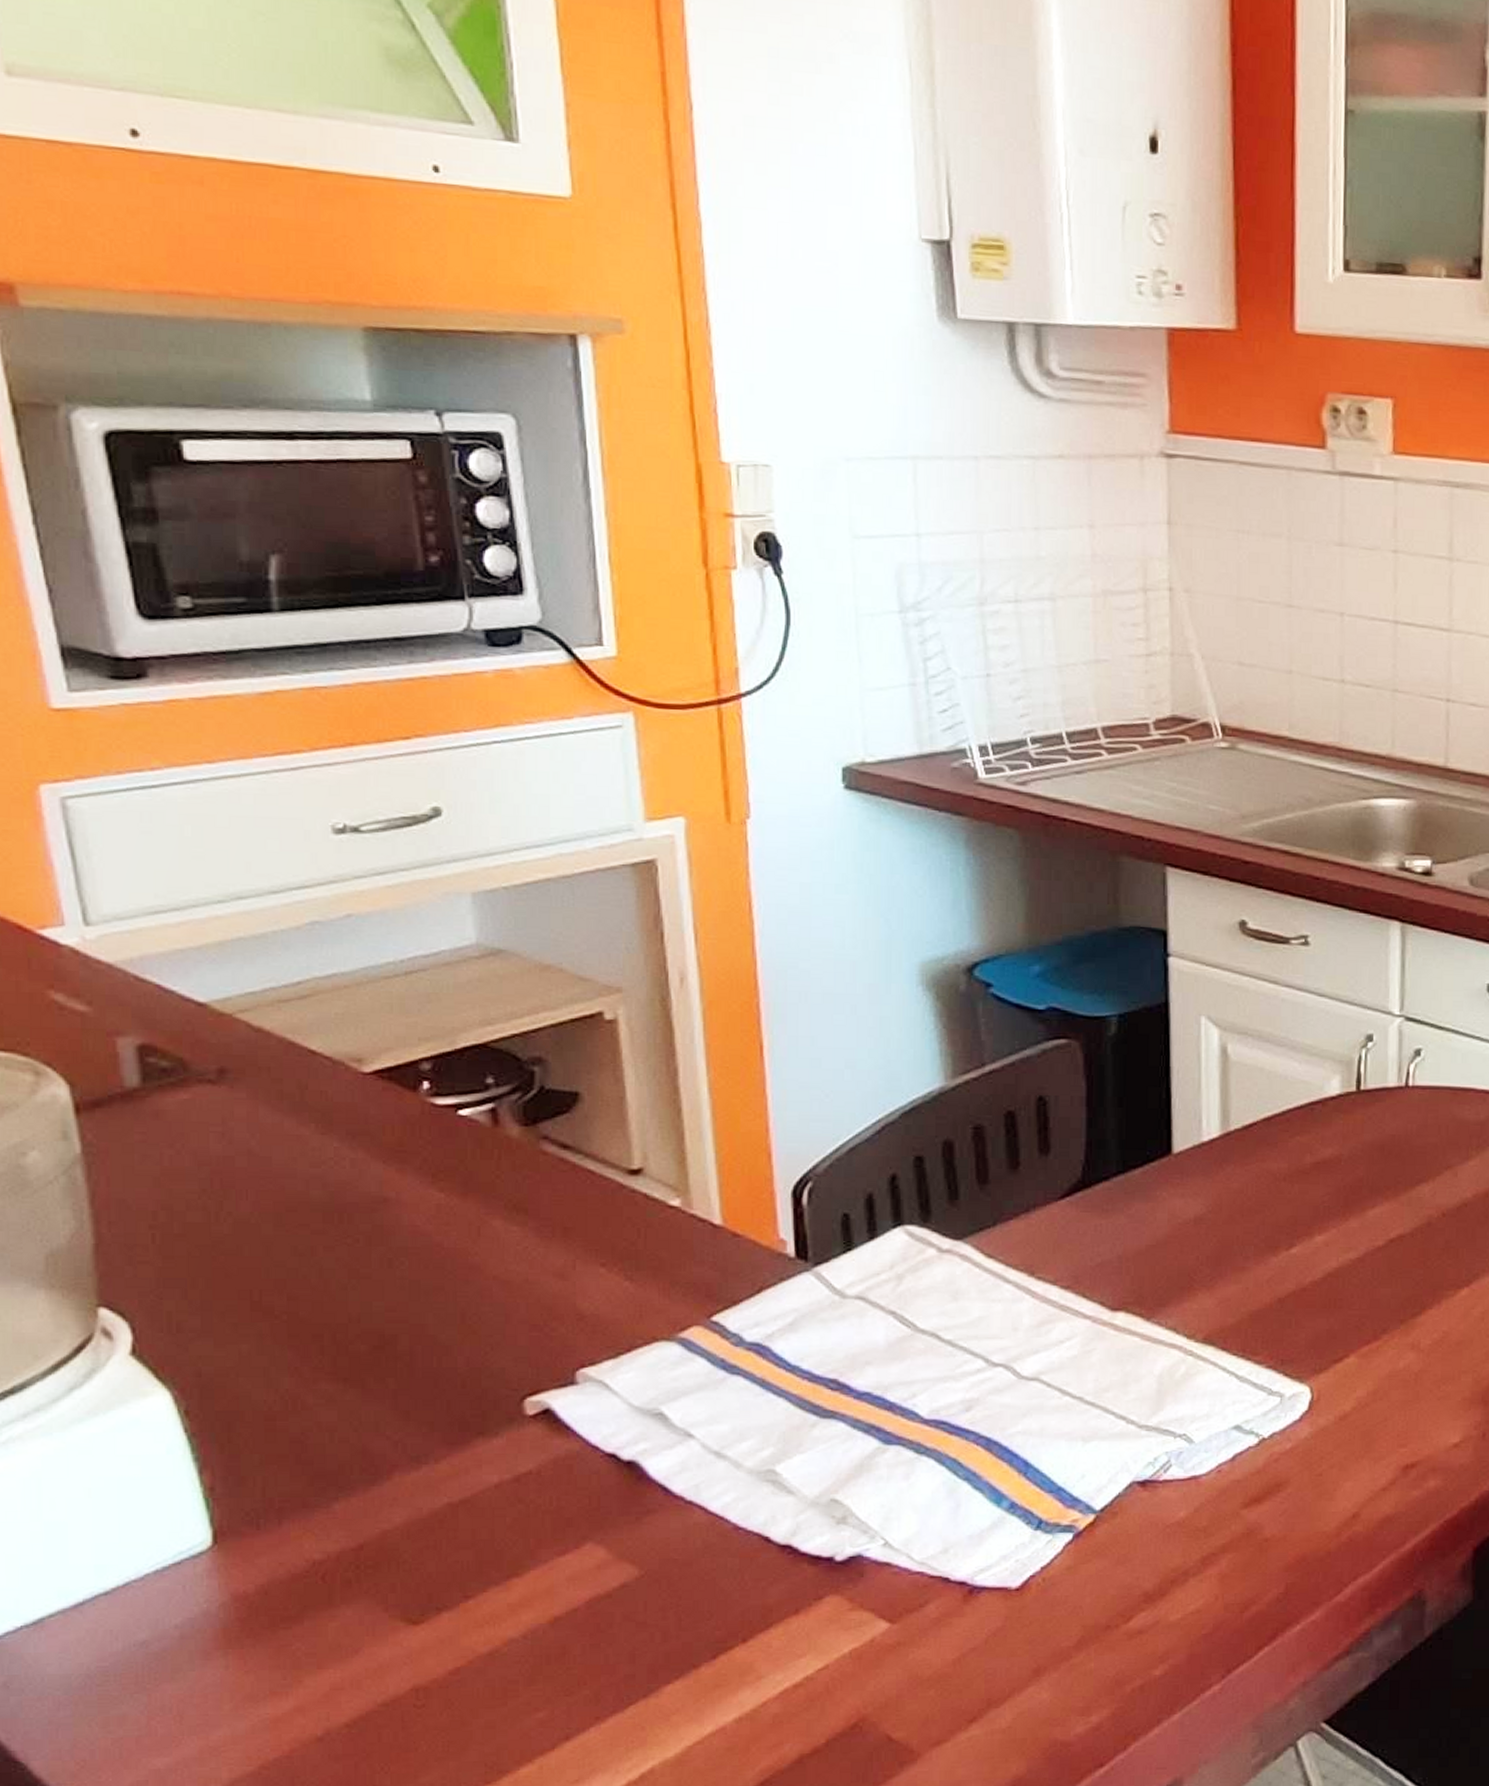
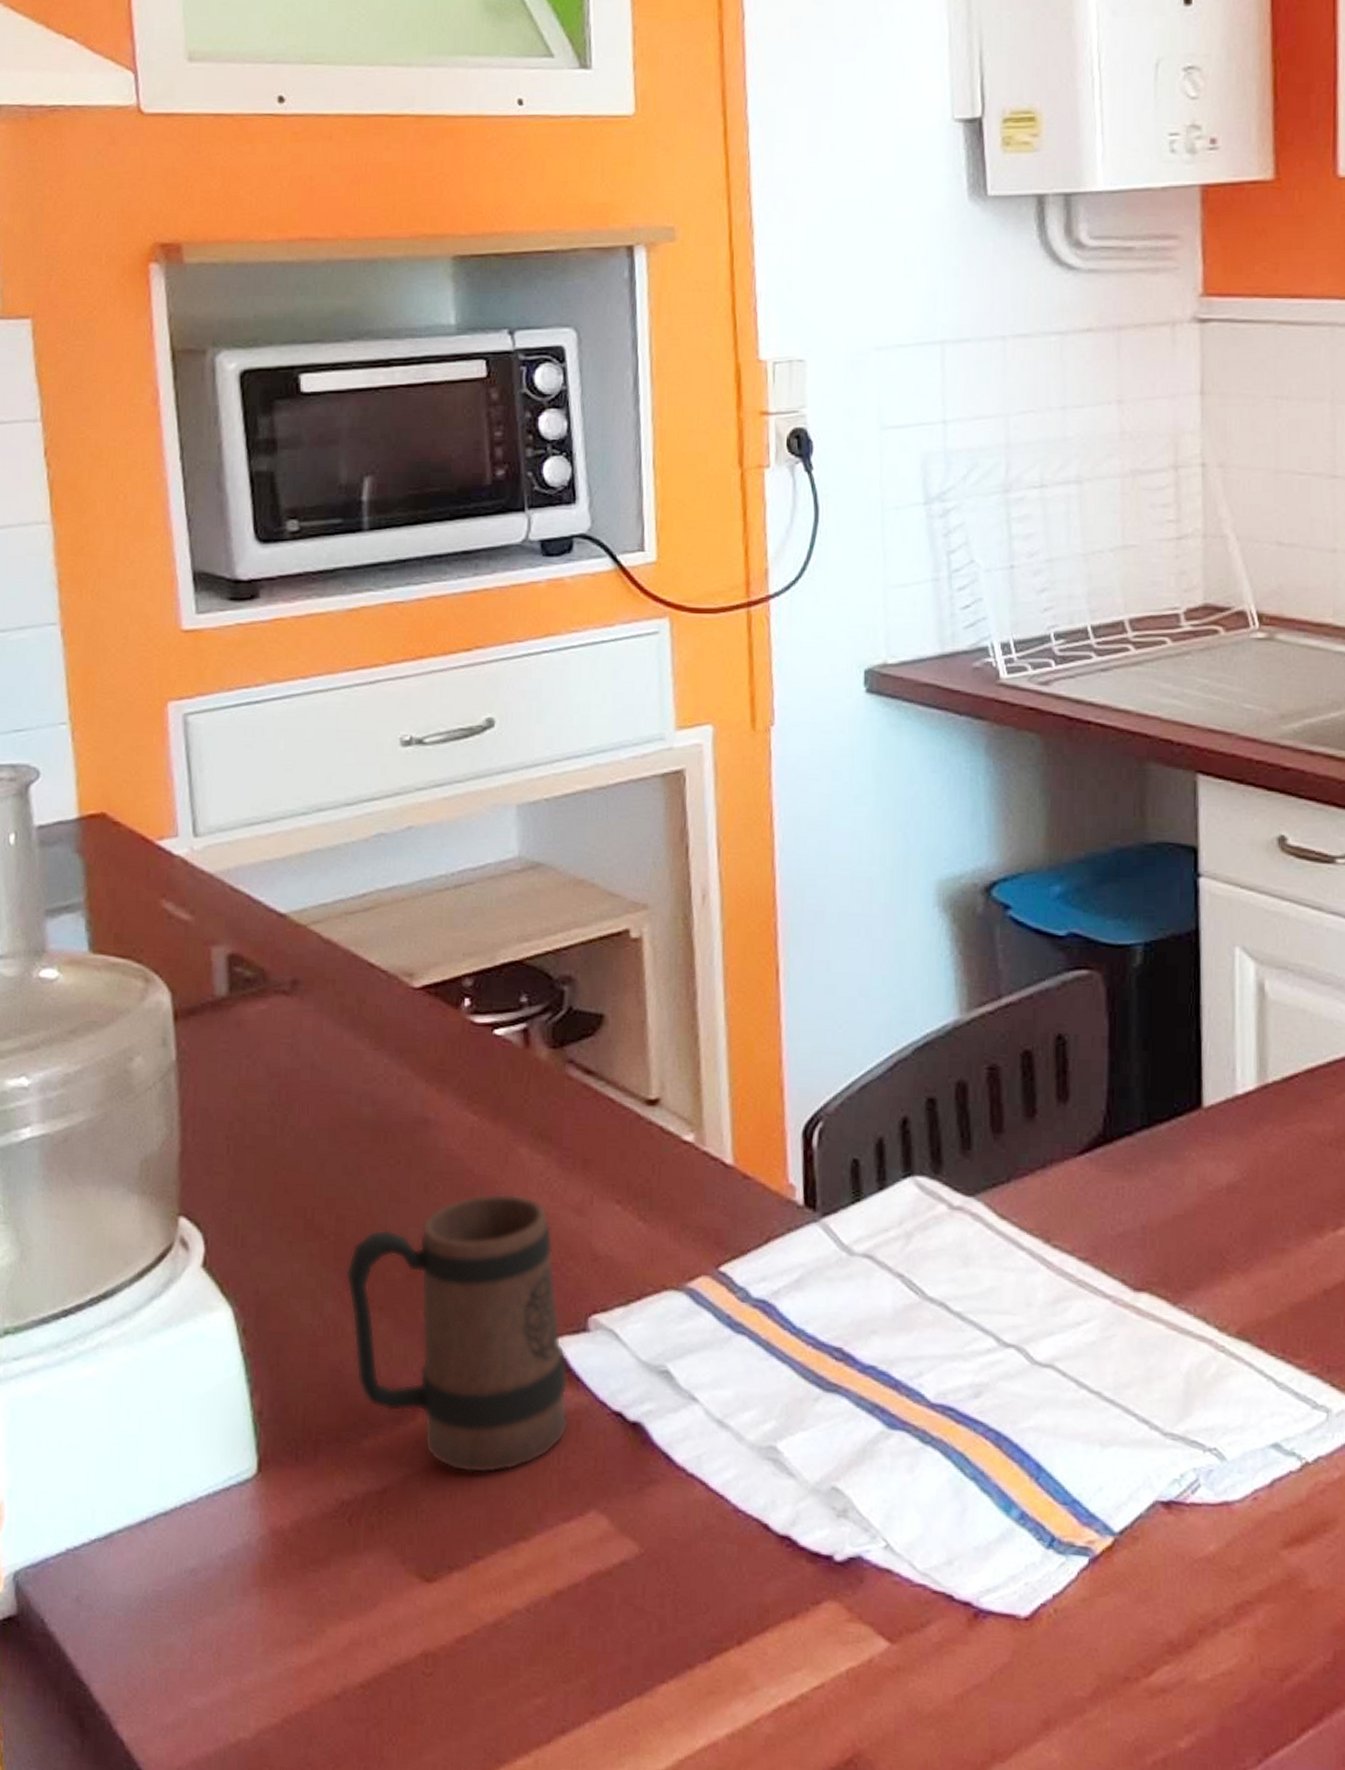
mug: none [303,1263,561,1522] -> present [346,1192,570,1474]

